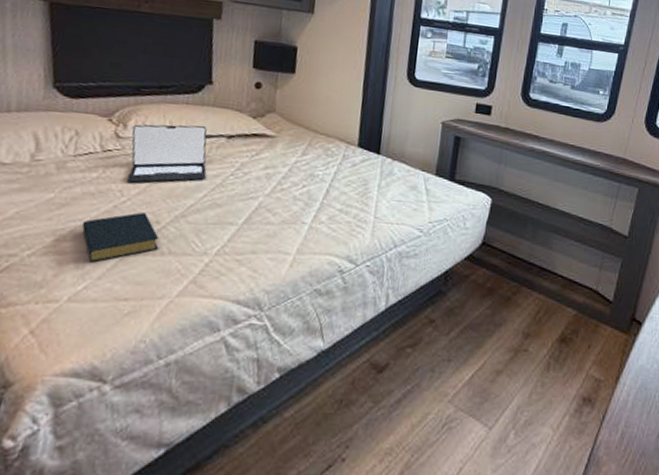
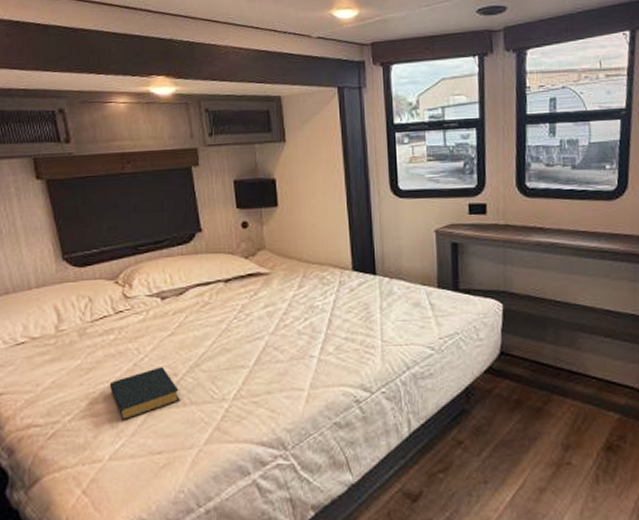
laptop: present [126,124,207,183] -> none [137,275,211,340]

